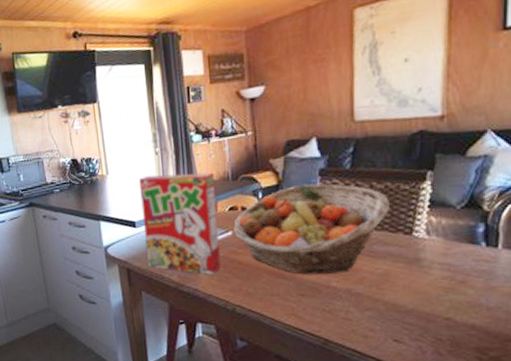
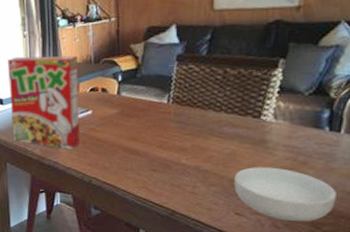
fruit basket: present [233,184,389,274] -> none [92,69,241,152]
cereal bowl: none [390,287,500,346] -> present [234,167,336,221]

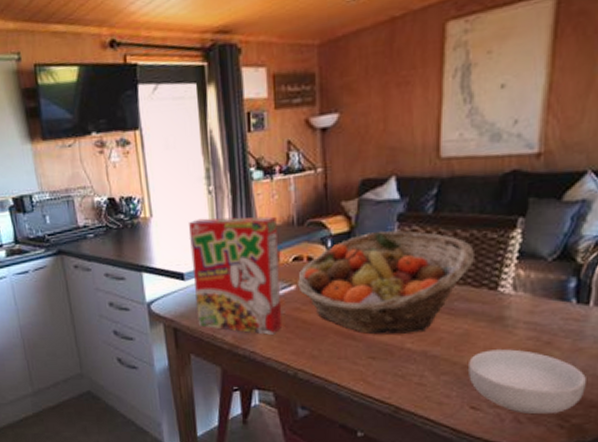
fruit basket: none [92,69,241,152] -> present [296,231,474,335]

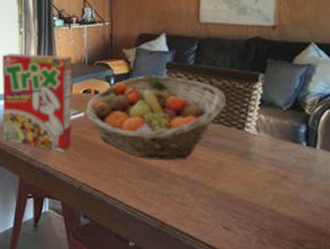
cereal bowl: present [469,349,586,414] -> none [221,179,316,238]

